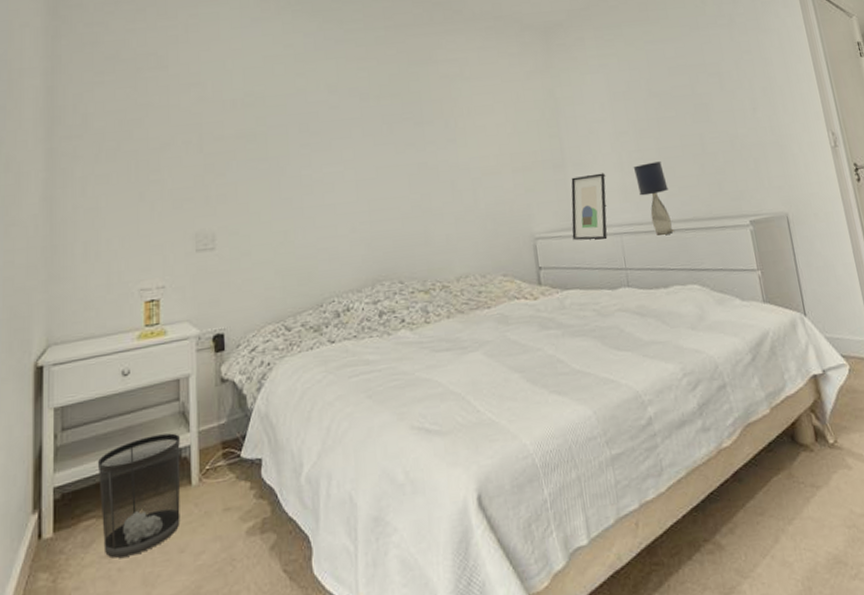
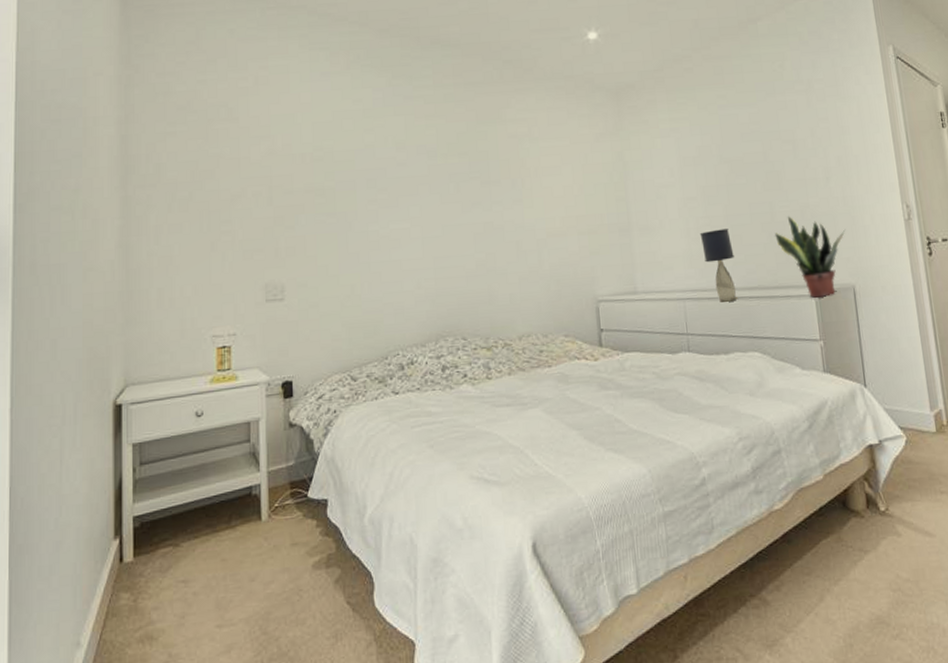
waste bin: present [97,433,181,558] -> none [173,472,251,583]
picture frame: present [571,173,608,241] -> none [635,238,672,305]
potted plant: none [707,147,775,229] -> present [775,216,846,299]

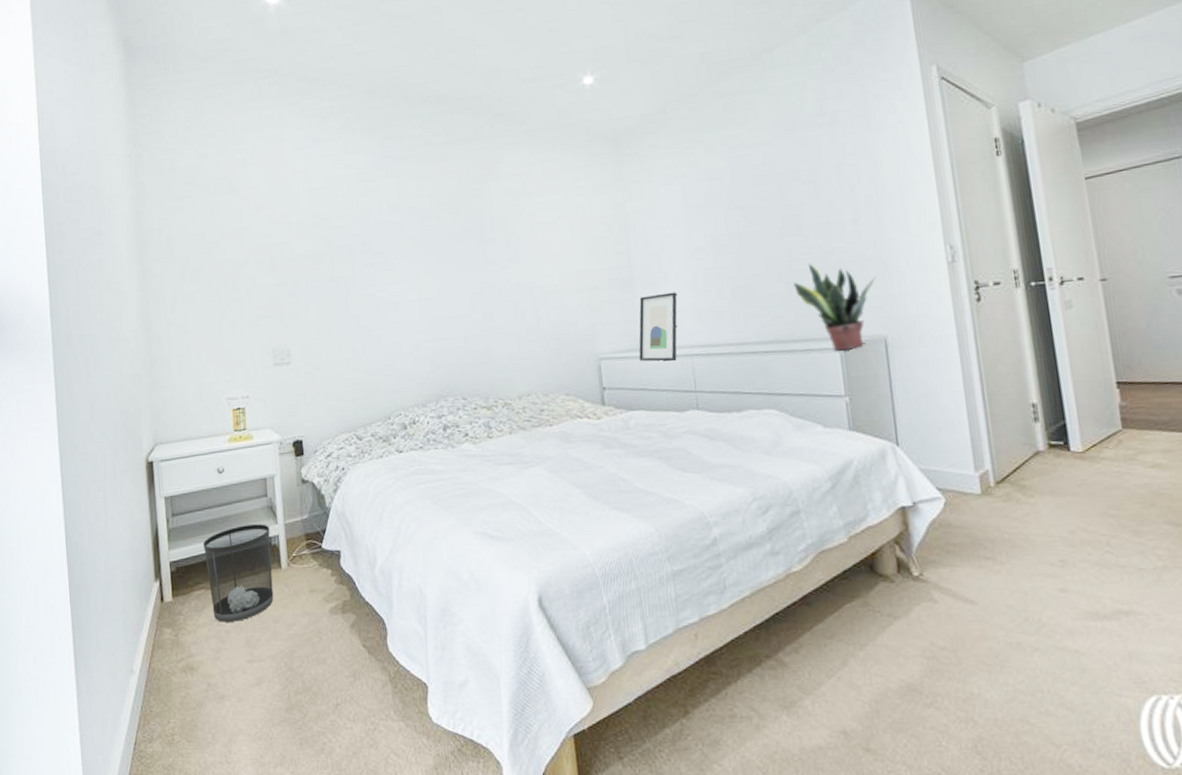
waste bin: none [173,472,251,583] -> present [202,524,274,622]
picture frame: none [635,238,672,305] -> present [638,292,678,362]
table lamp: present [699,229,738,302] -> none [708,280,751,358]

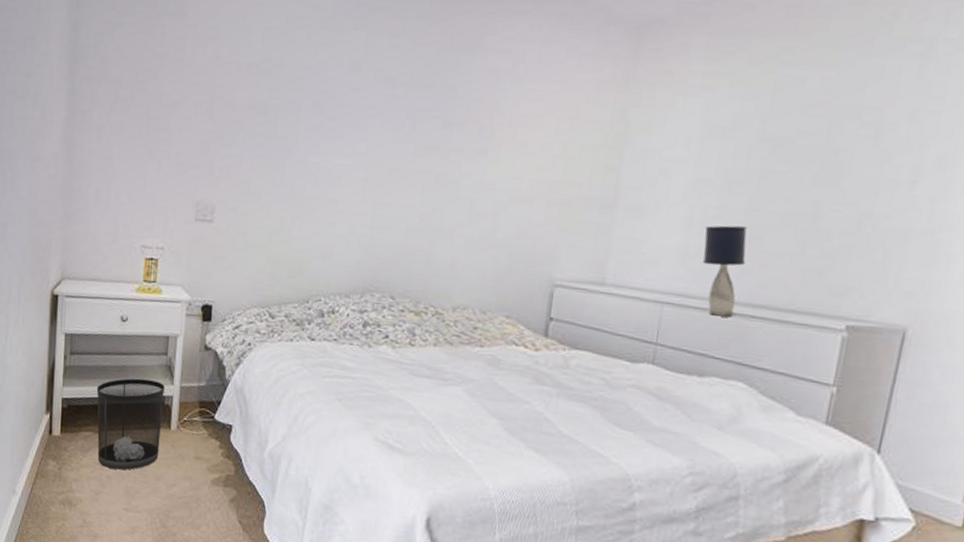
picture frame: present [638,292,678,362] -> none [600,224,666,306]
table lamp: none [708,280,751,358] -> present [703,225,747,317]
potted plant: present [794,264,877,352] -> none [810,225,919,336]

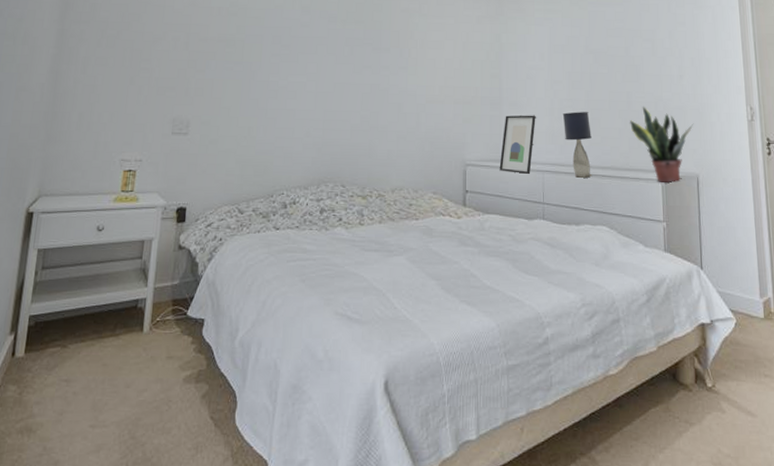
waste bin: present [96,378,165,470] -> none [64,285,138,383]
picture frame: none [600,224,666,306] -> present [499,115,537,175]
potted plant: none [810,225,919,336] -> present [630,107,694,183]

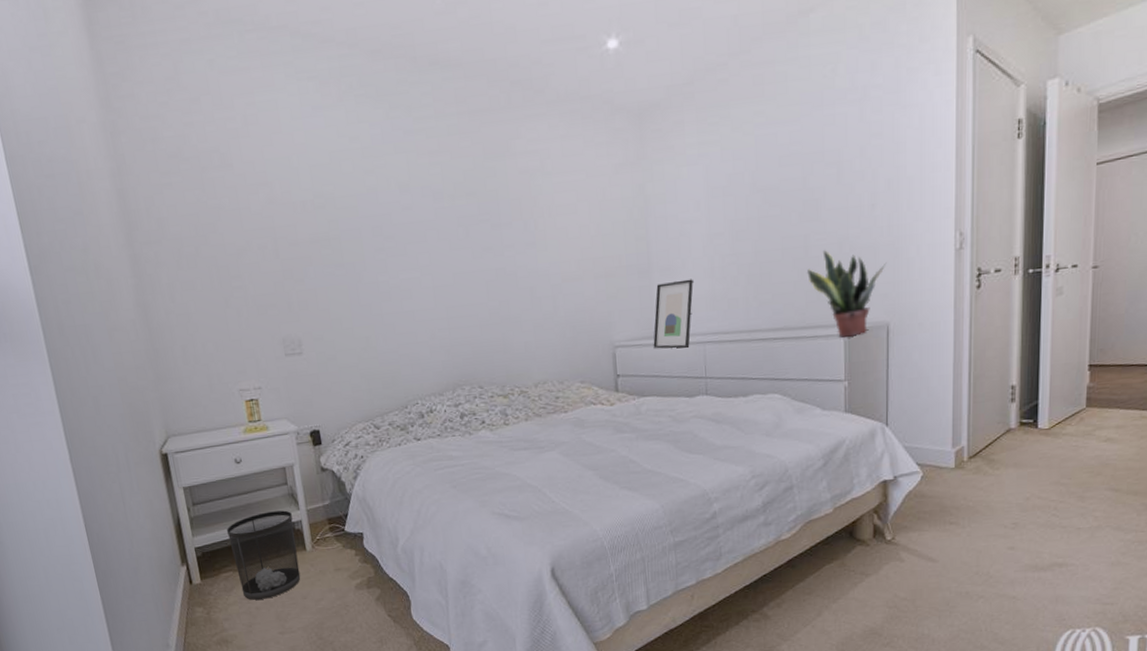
waste bin: none [64,285,138,383] -> present [226,510,301,600]
table lamp: present [562,112,592,178] -> none [725,266,761,345]

